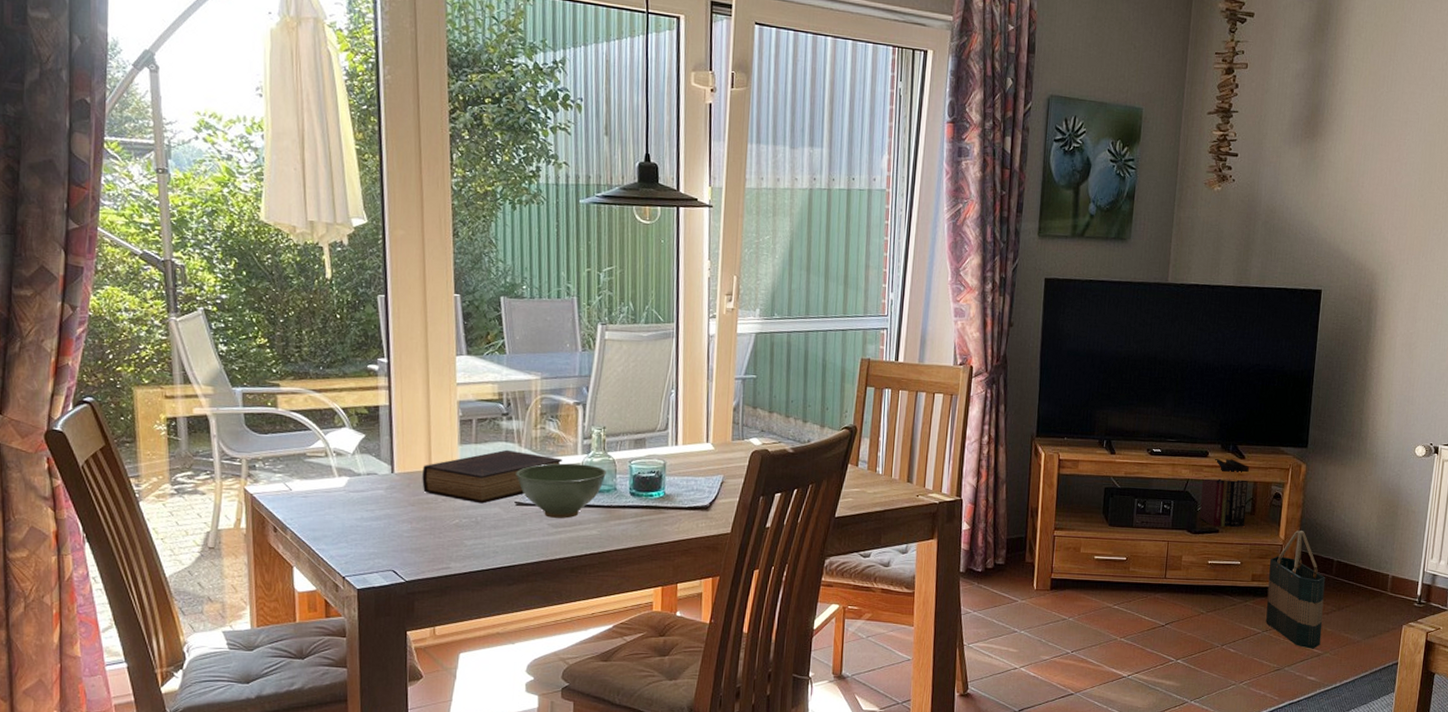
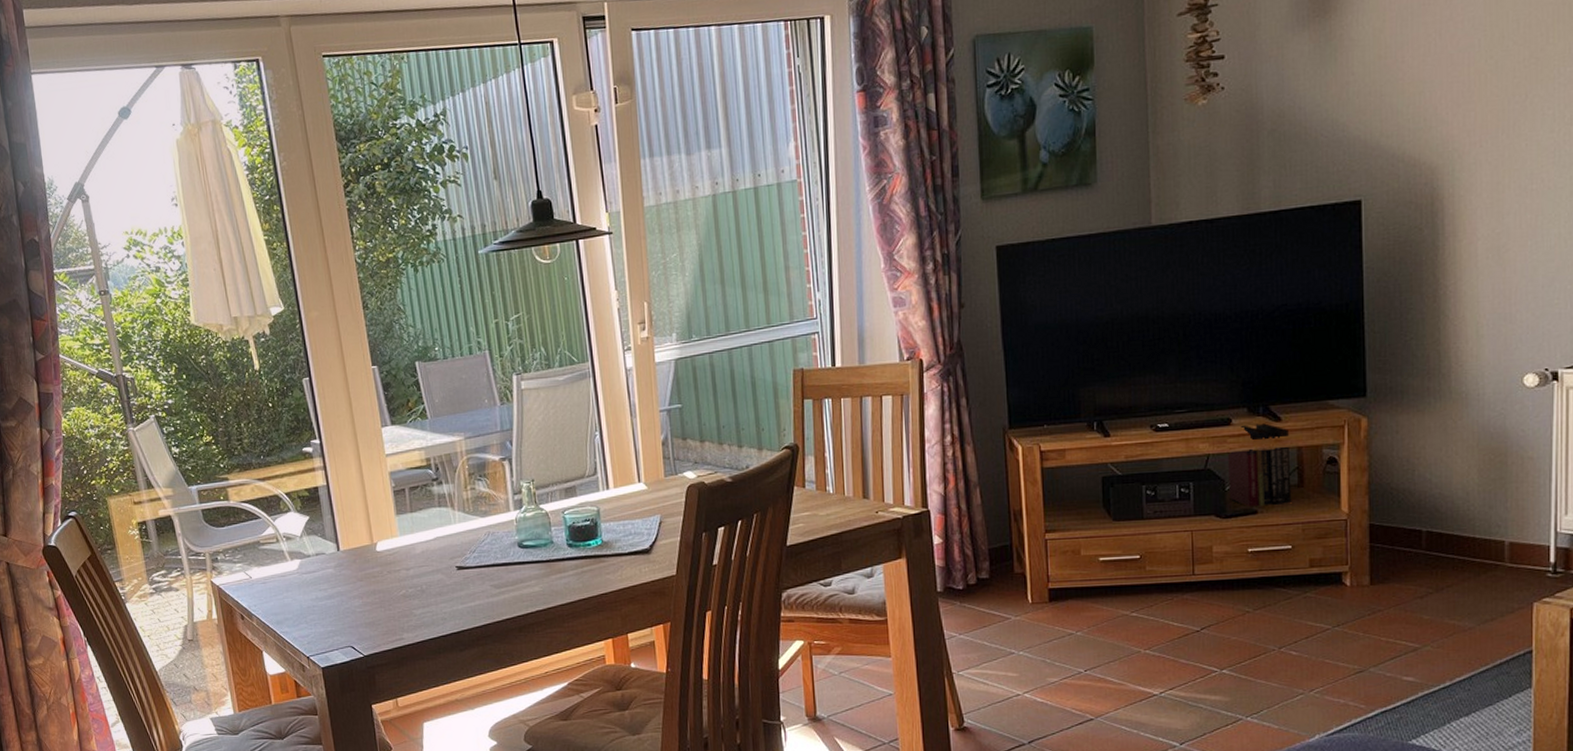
book: present [422,449,563,504] -> none [365,514,496,572]
bowl: present [516,463,606,519] -> none [453,520,541,579]
tote bag: present [1266,530,1326,649] -> none [1331,498,1416,643]

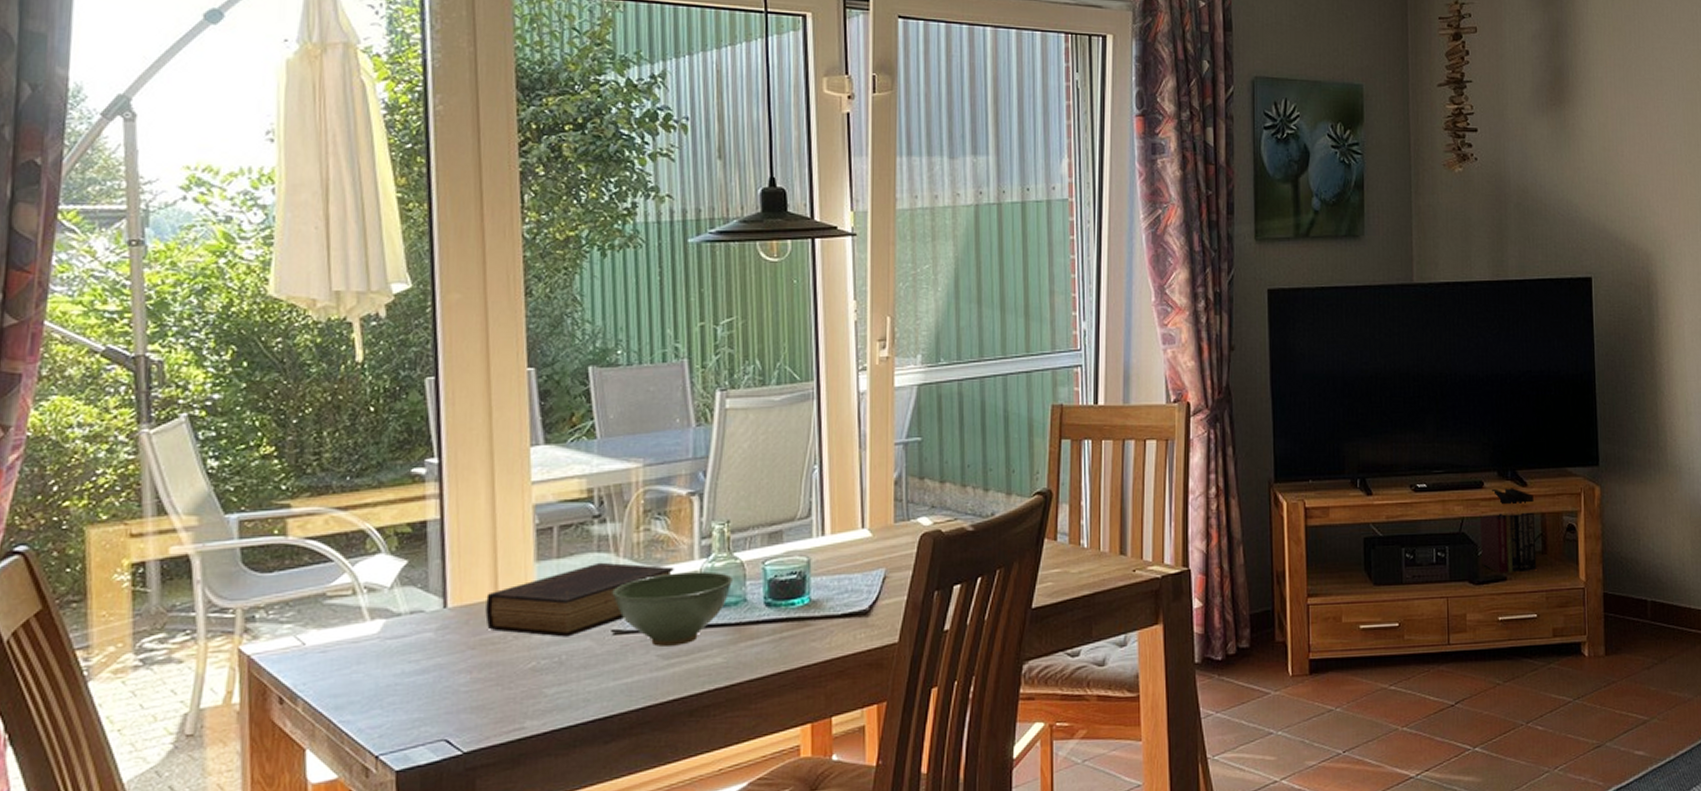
book: none [365,514,496,572] -> present [485,562,674,637]
bowl: none [453,520,541,579] -> present [612,571,732,647]

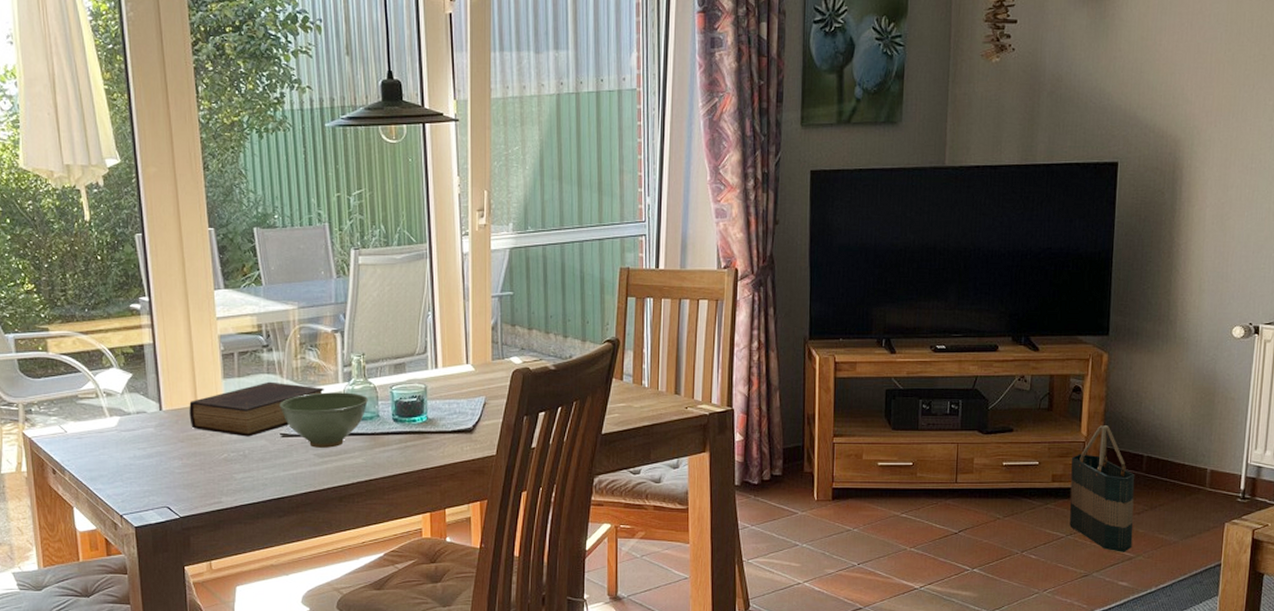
books: present [1479,488,1537,574] -> none [991,352,1044,426]
tote bag: none [1571,567,1645,716] -> present [1069,424,1135,552]

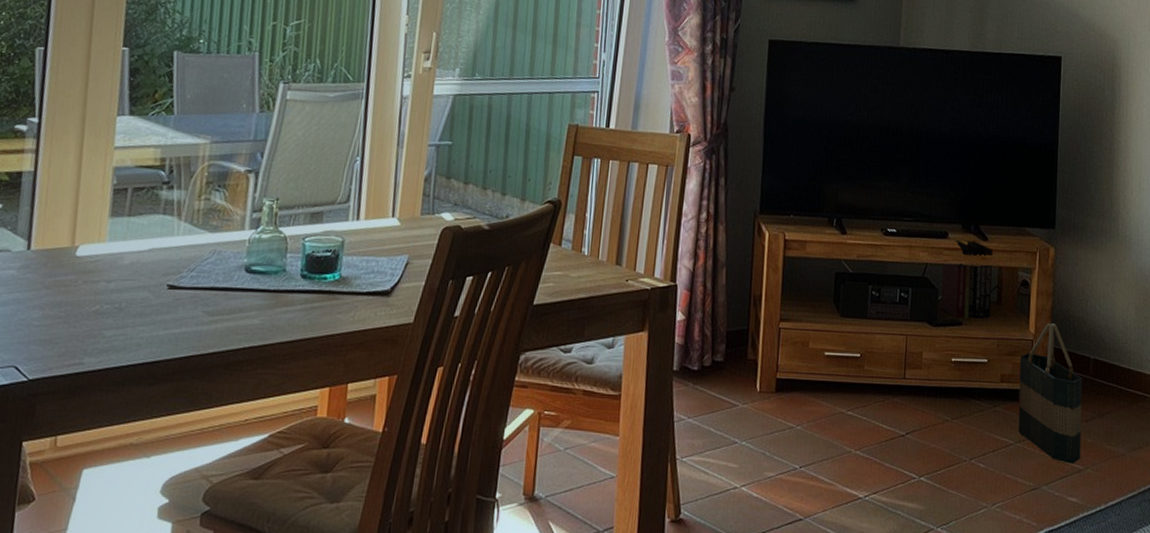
book: present [189,381,324,437] -> none [61,223,227,287]
bowl: present [279,392,368,448] -> none [171,239,276,305]
books: none [991,352,1044,426] -> present [940,240,993,319]

